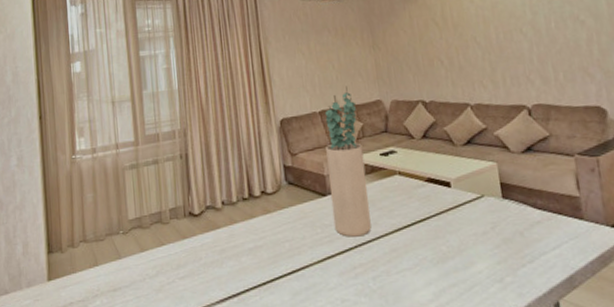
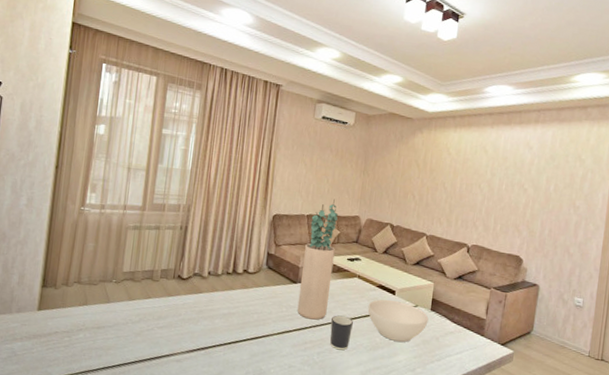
mug: none [379,225,410,270] -> present [330,315,353,351]
bowl: none [420,194,504,247] -> present [367,299,429,343]

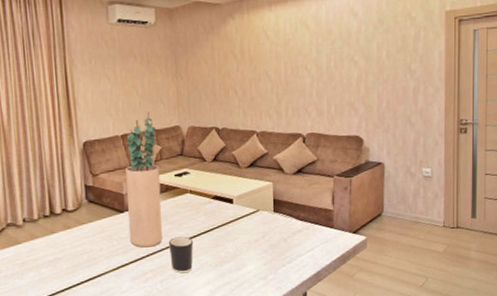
bowl: present [367,299,429,343] -> none [206,209,273,253]

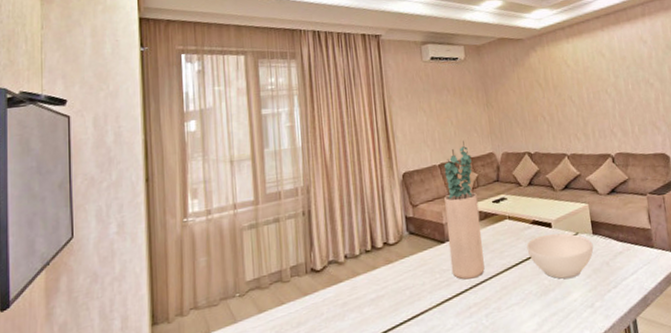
mug: present [169,236,193,274] -> none [491,265,518,306]
bowl: none [206,209,273,253] -> present [526,233,594,279]

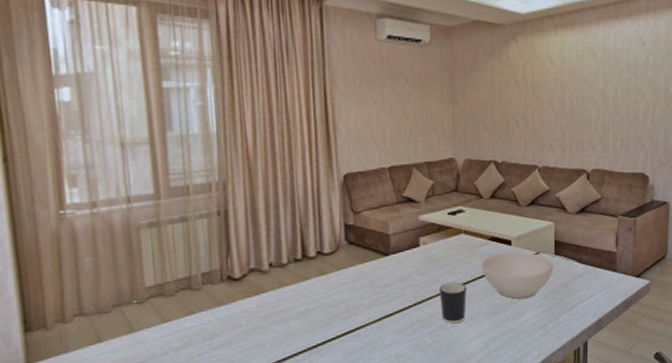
vase: present [443,140,485,280] -> none [392,141,433,296]
mug: none [491,265,518,306] -> present [440,282,467,324]

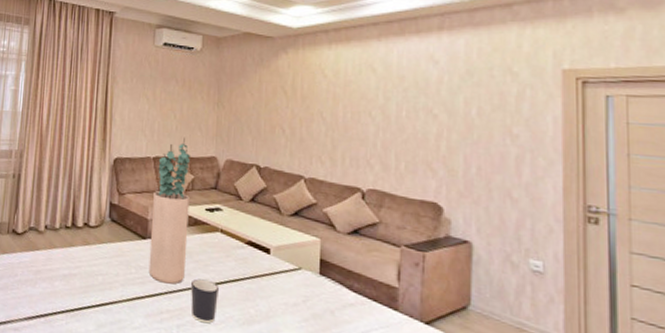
vase: none [392,141,433,296] -> present [148,137,191,285]
bowl: present [481,251,554,299] -> none [236,259,318,316]

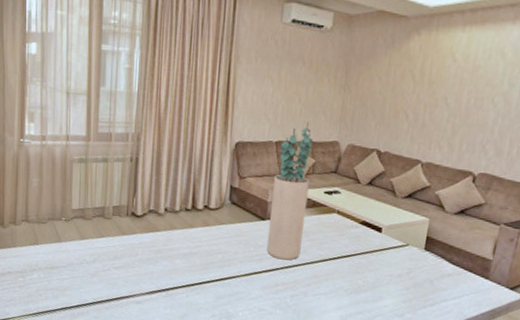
mug: present [191,278,219,324] -> none [304,255,331,294]

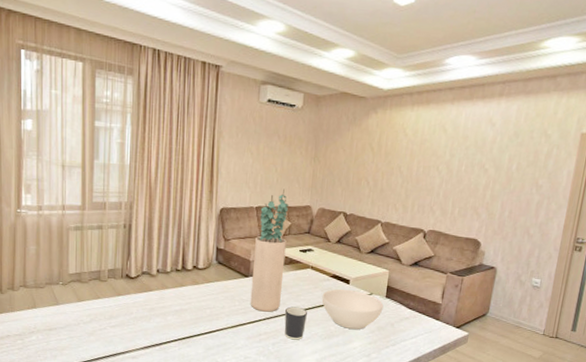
mug: none [304,255,331,294] -> present [284,306,307,340]
bowl: none [348,237,422,286] -> present [322,288,384,330]

